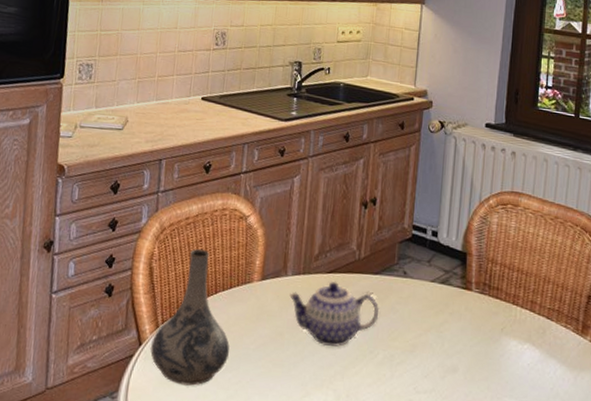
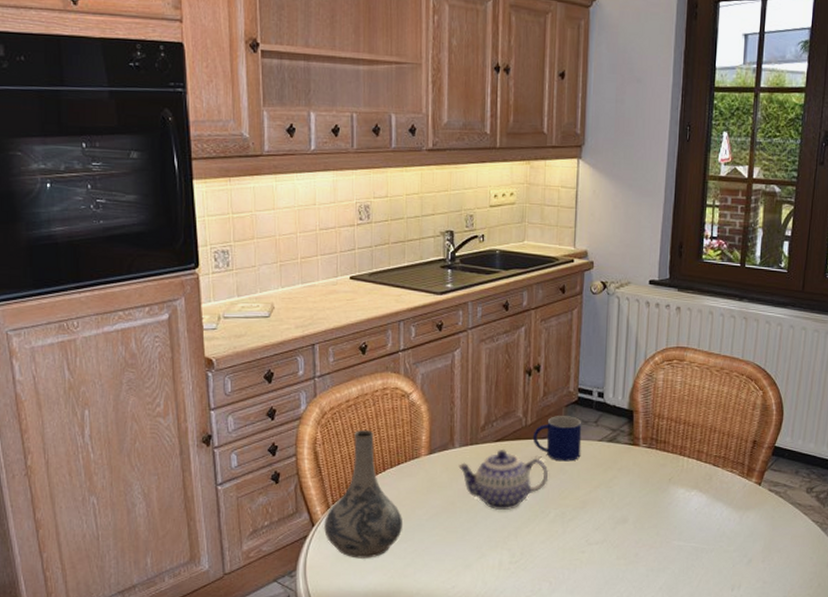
mug: none [365,251,415,301] -> present [532,416,582,462]

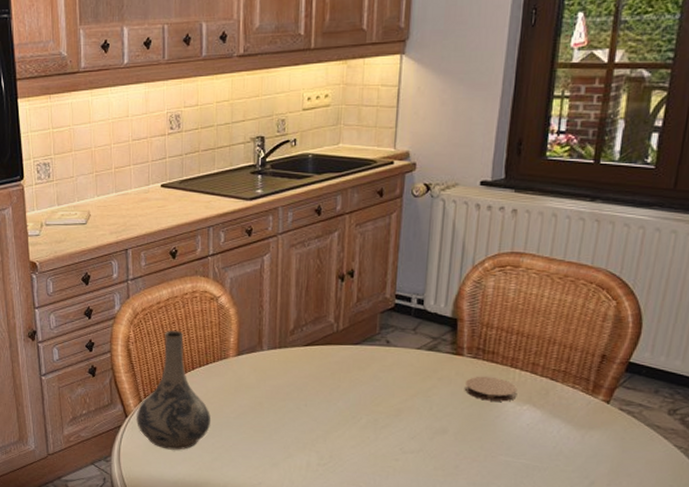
teapot: present [458,448,549,511] -> none [266,353,361,414]
mug: present [532,416,582,462] -> none [344,322,399,369]
coaster: none [642,465,686,488] -> present [465,376,518,402]

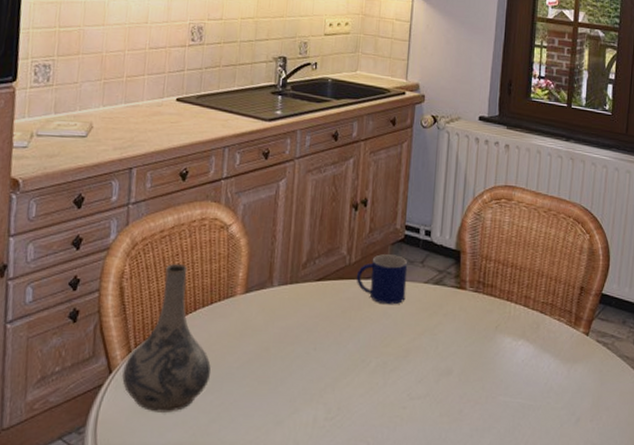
mug: none [344,322,399,369] -> present [356,254,408,305]
coaster: present [465,376,518,402] -> none [468,310,513,337]

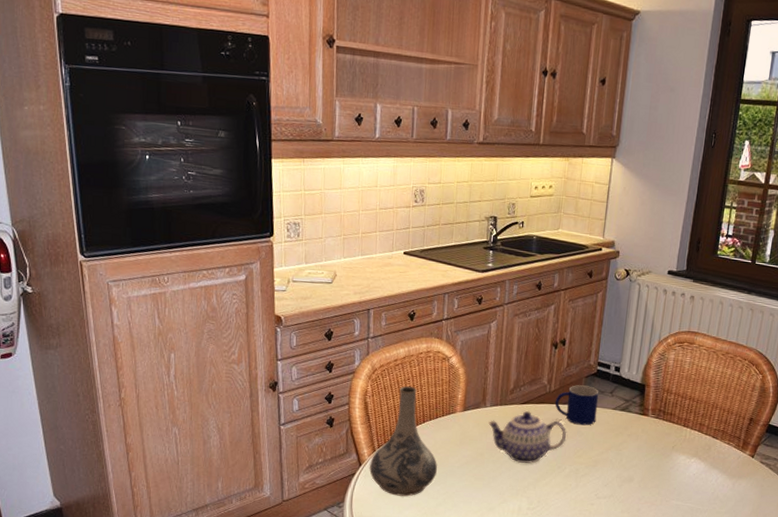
teapot: none [276,289,372,359] -> present [488,410,567,464]

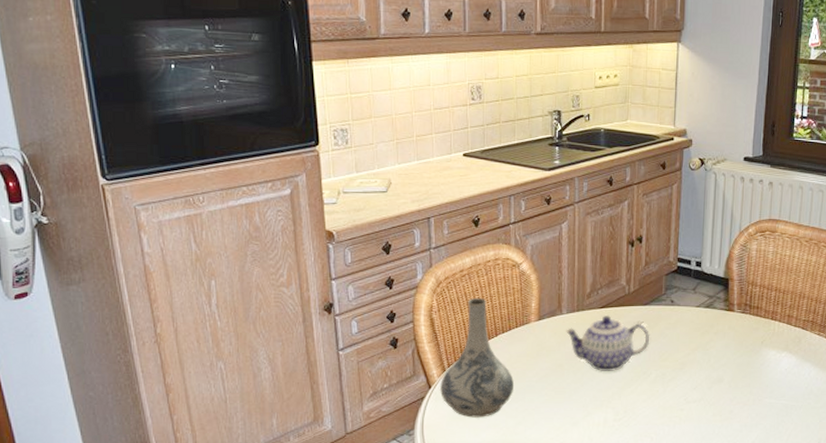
mug: present [555,385,600,426] -> none [635,284,681,326]

